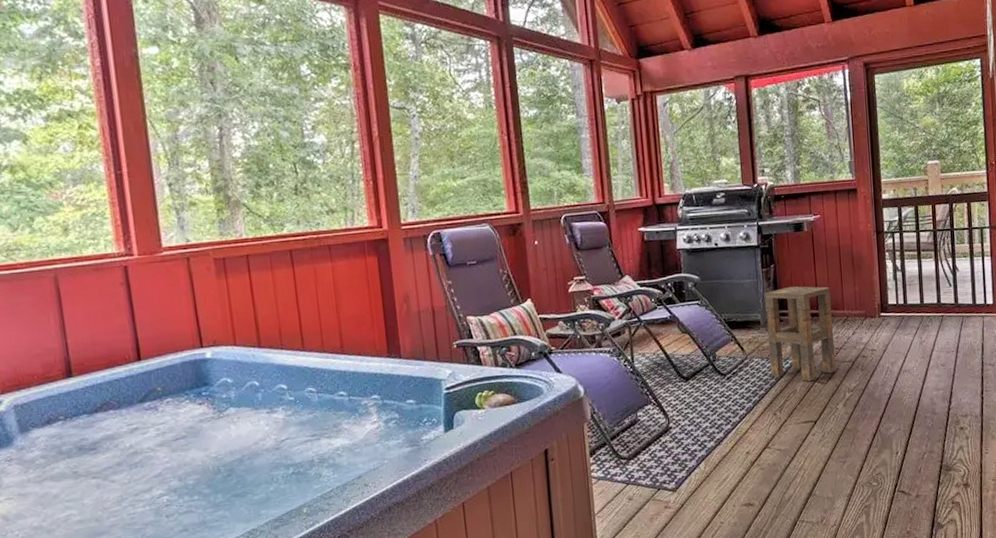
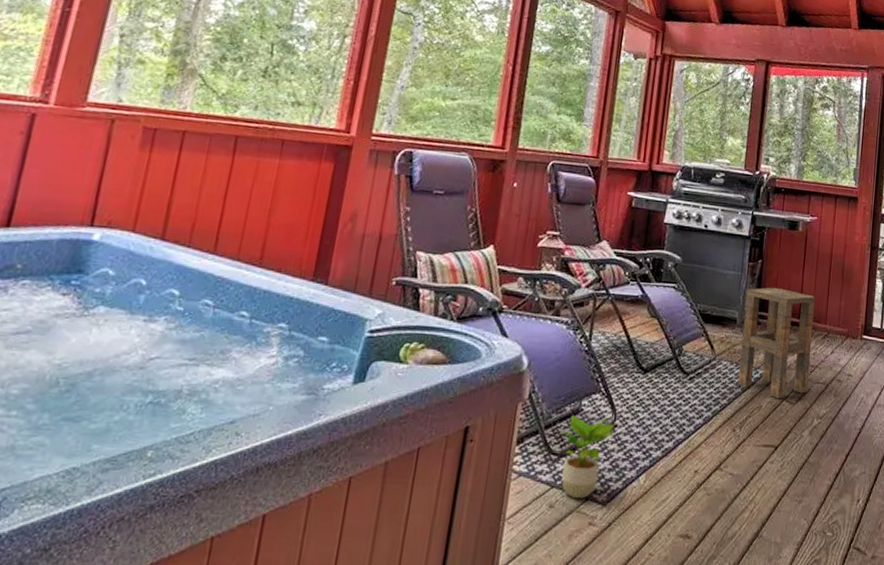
potted plant: none [622,423,670,490] -> present [558,415,615,499]

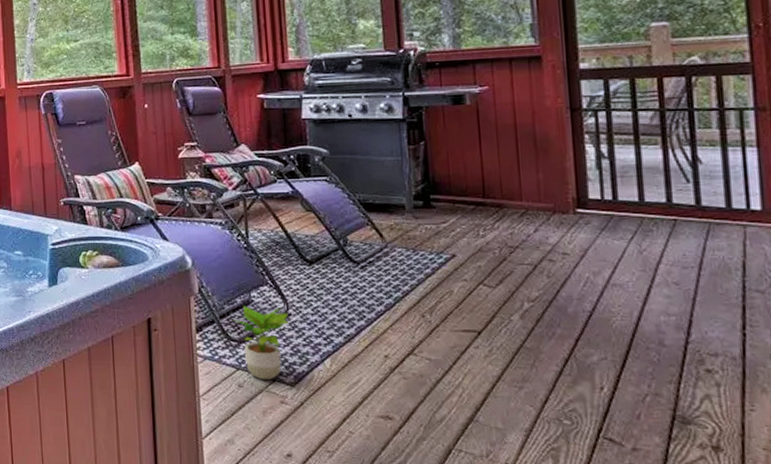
side table: present [737,287,816,399] -> none [411,168,510,283]

